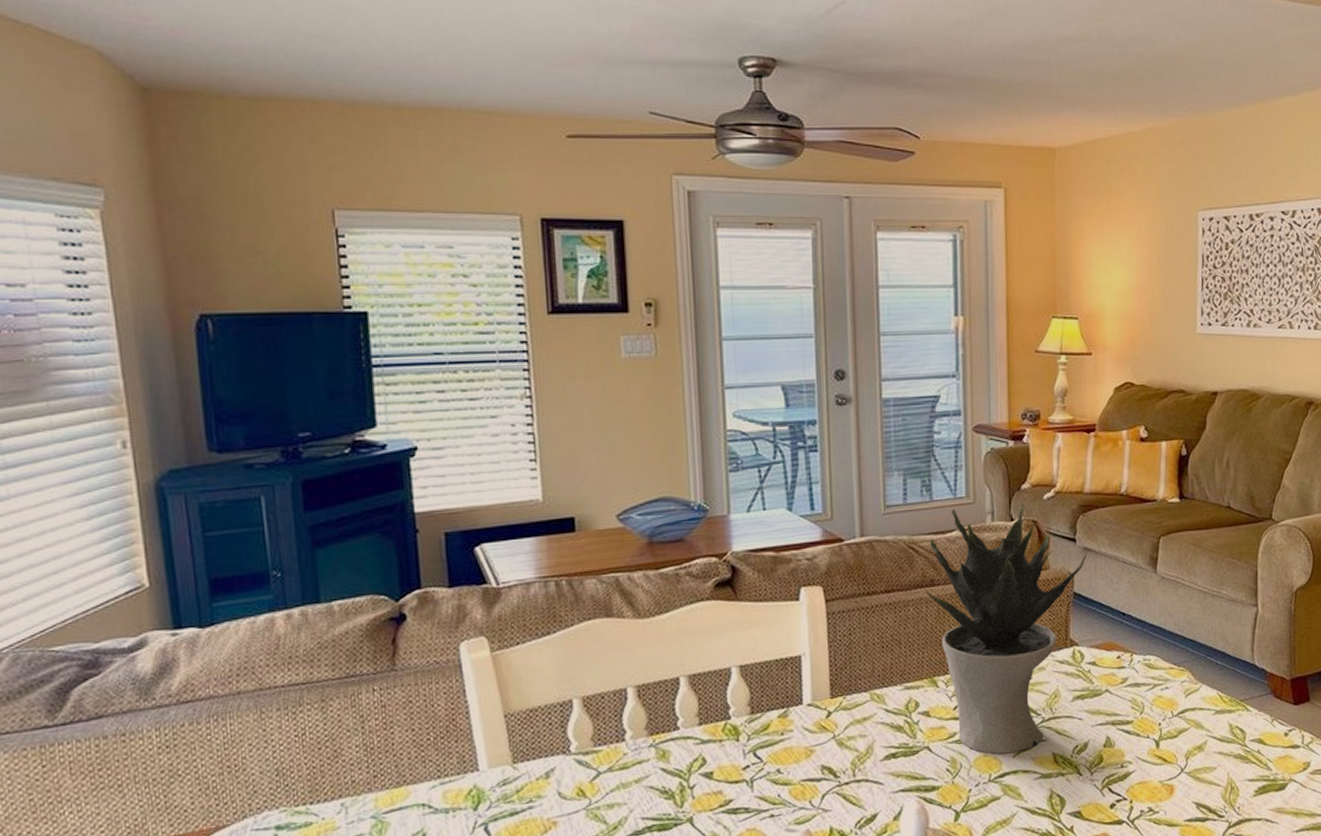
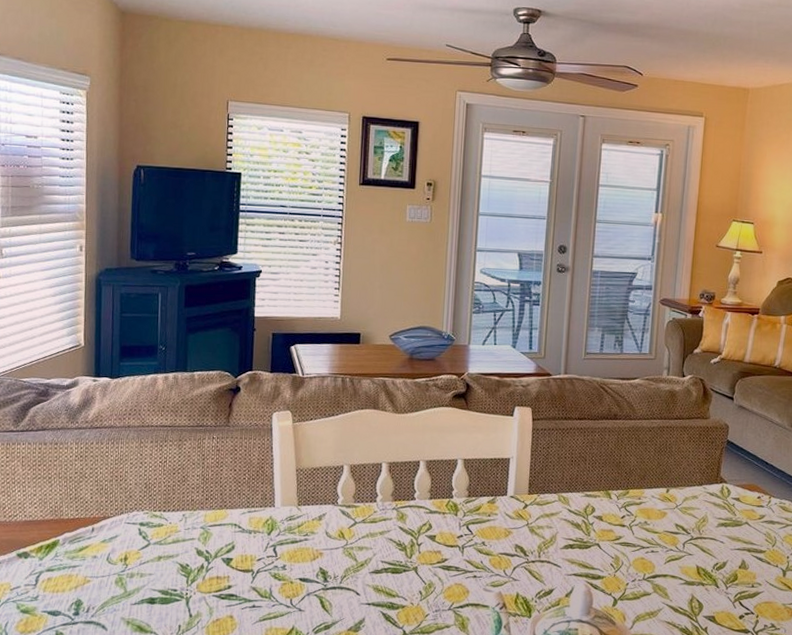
potted plant: present [926,501,1087,755] -> none [610,361,742,560]

